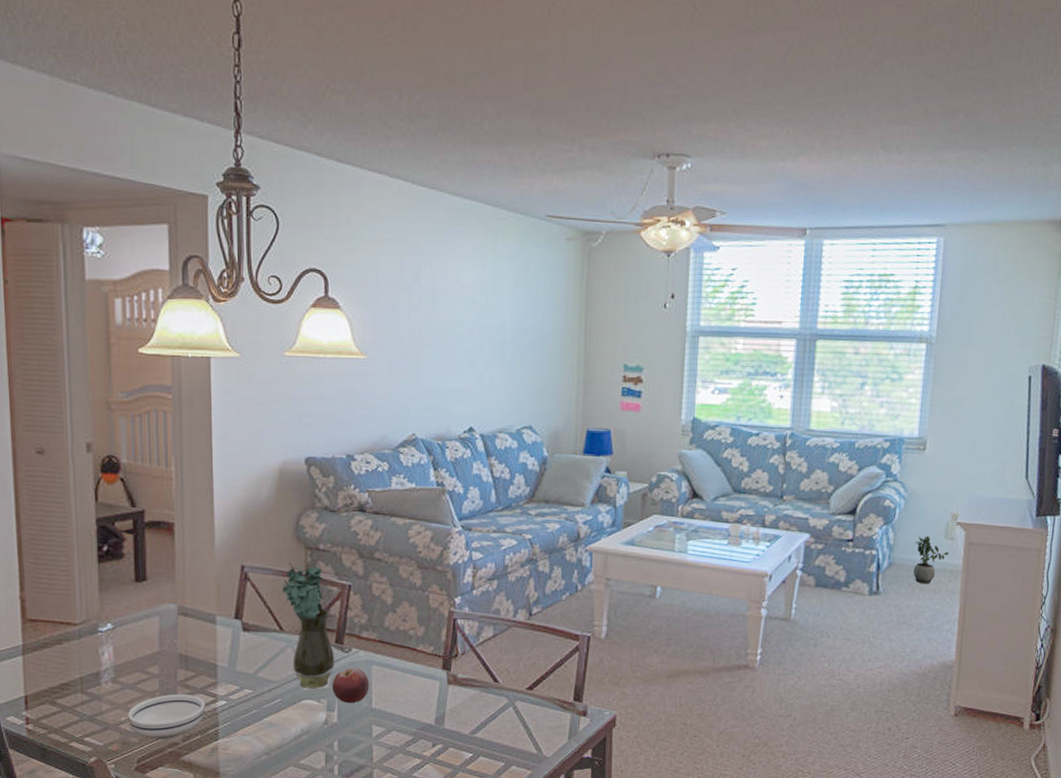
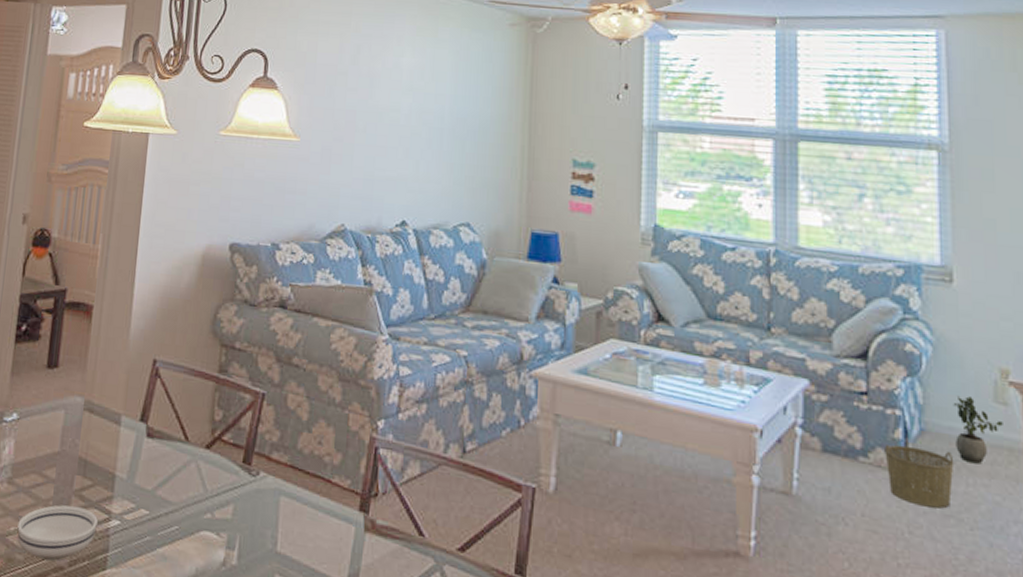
vase: present [281,562,335,689] -> none [191,360,241,518]
fruit: present [333,668,370,704] -> none [234,496,276,543]
basket: none [861,576,911,618] -> present [884,444,954,509]

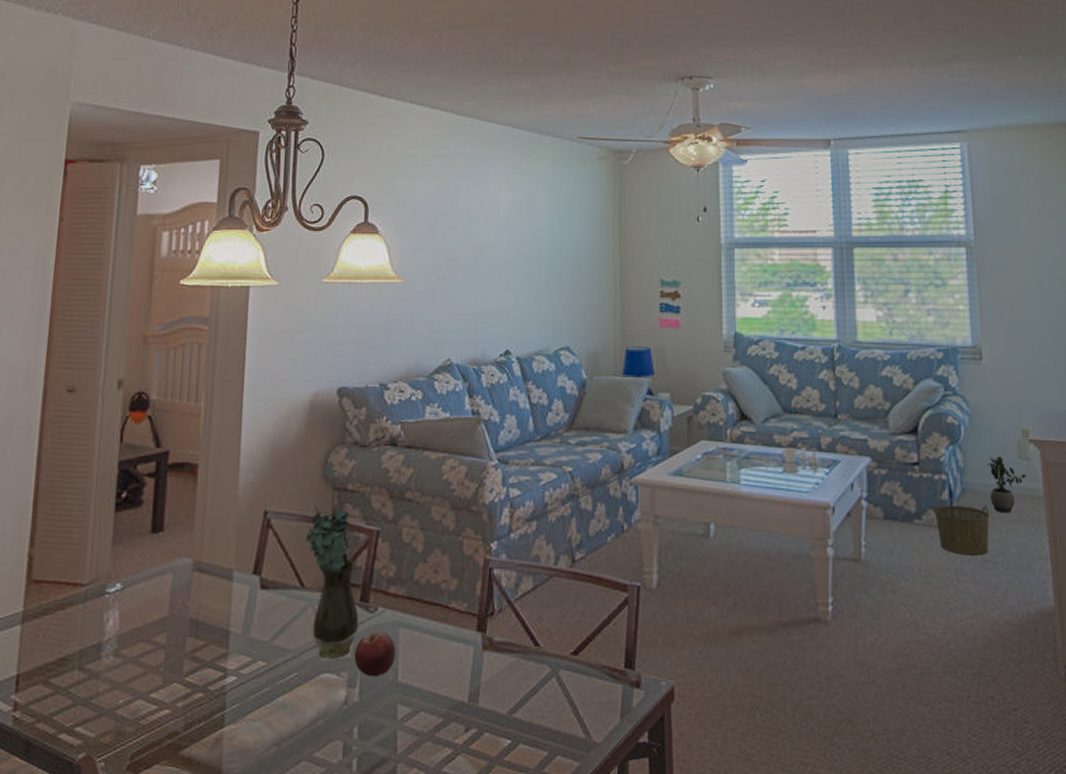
bowl: present [17,505,98,561] -> none [126,668,213,727]
vase: none [191,360,241,518] -> present [305,505,359,659]
fruit: none [234,496,276,543] -> present [355,631,396,677]

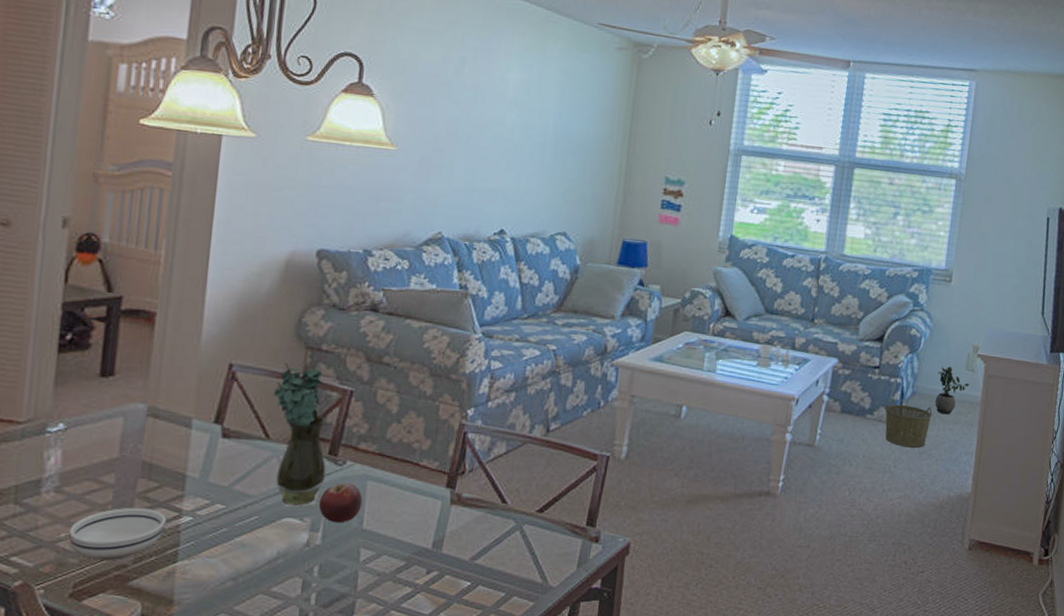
bowl: none [126,668,213,727] -> present [69,507,166,560]

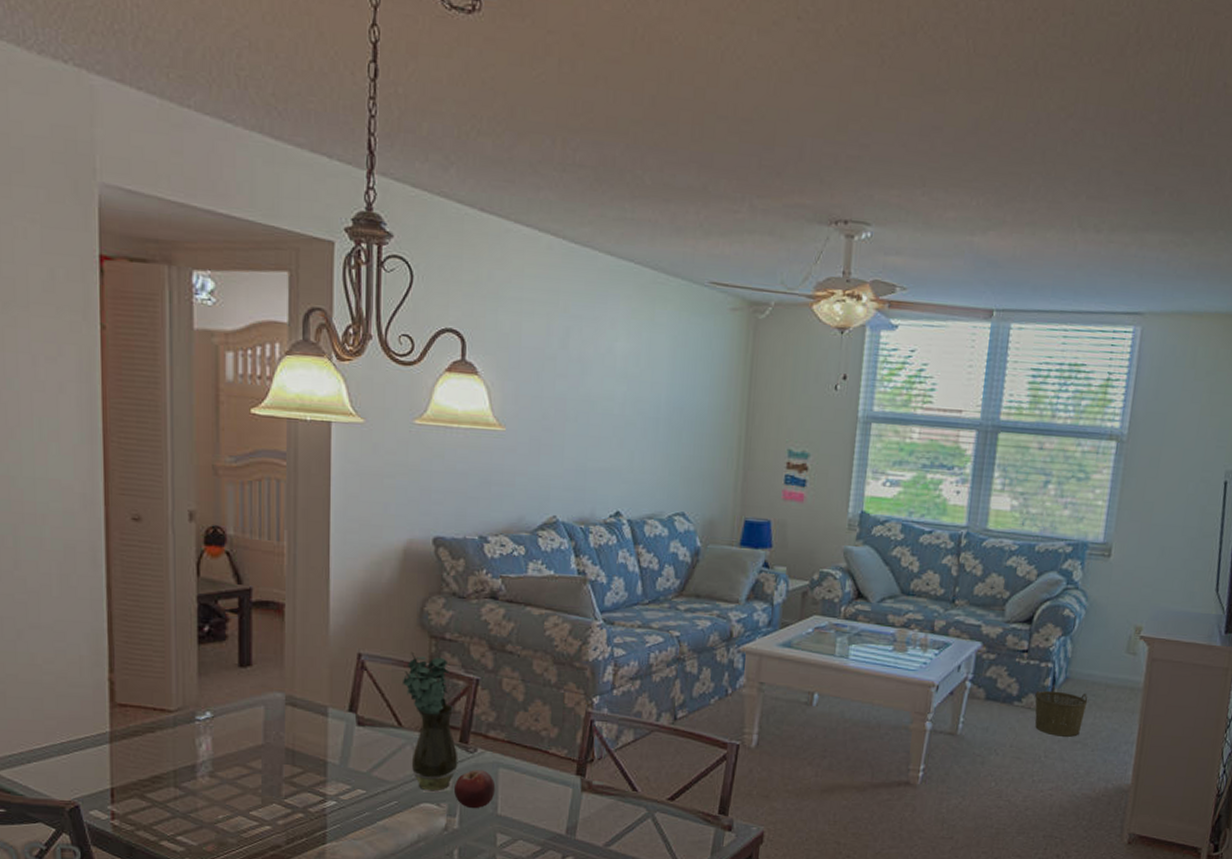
bowl: present [69,507,166,560] -> none [226,791,312,841]
potted plant: present [935,366,969,415] -> none [1091,649,1130,701]

